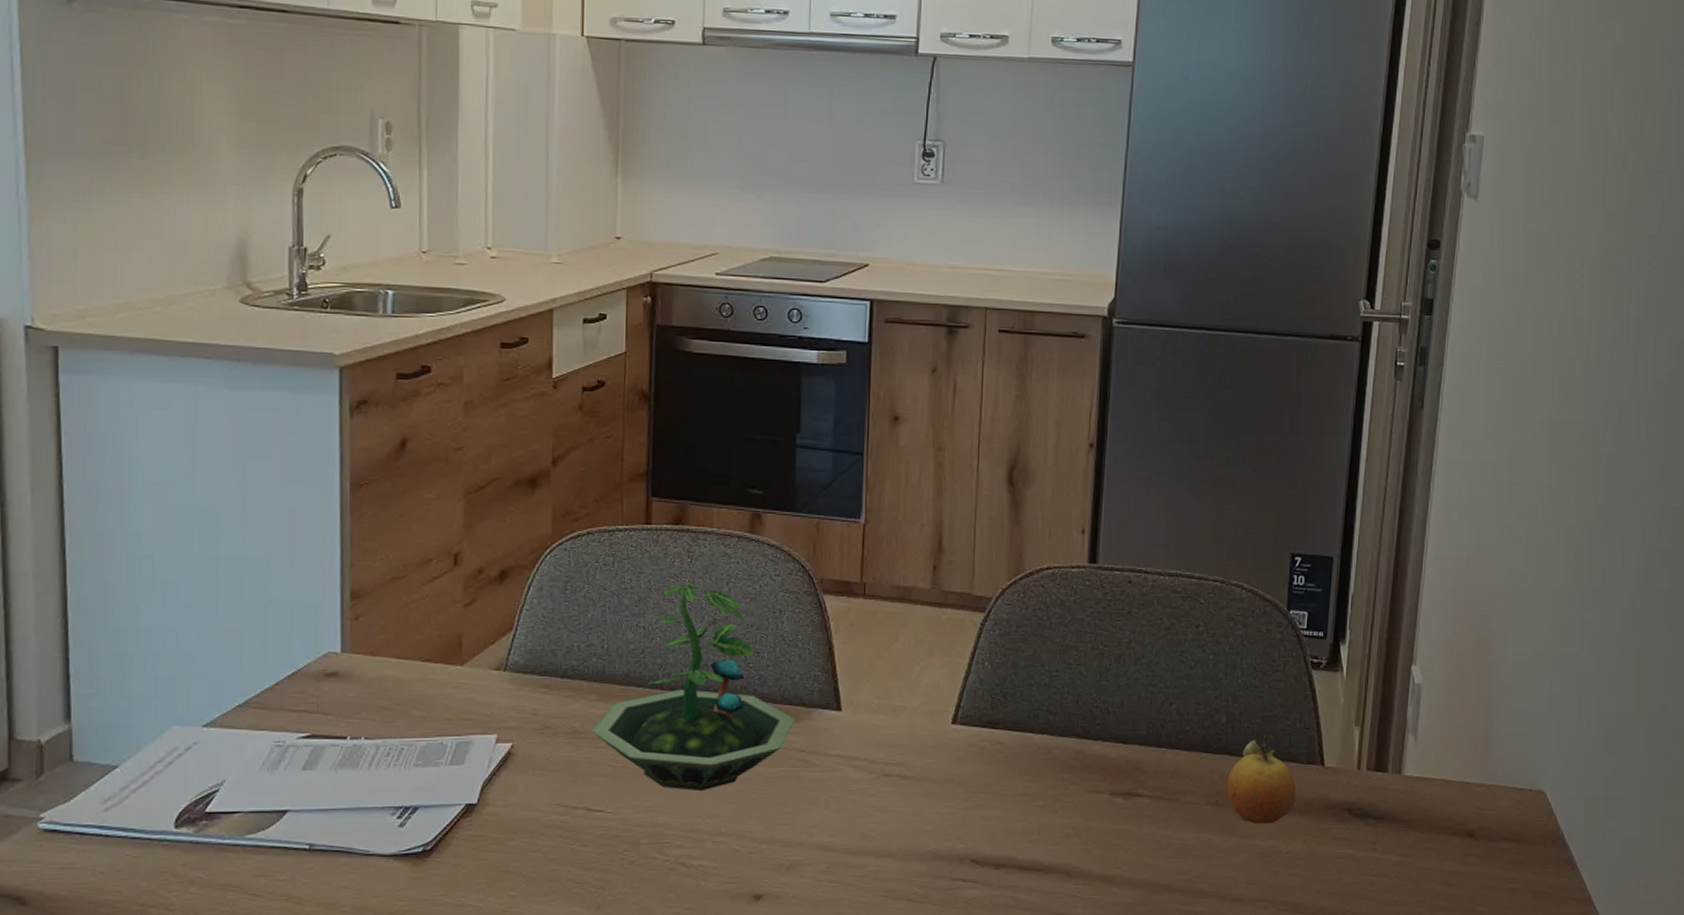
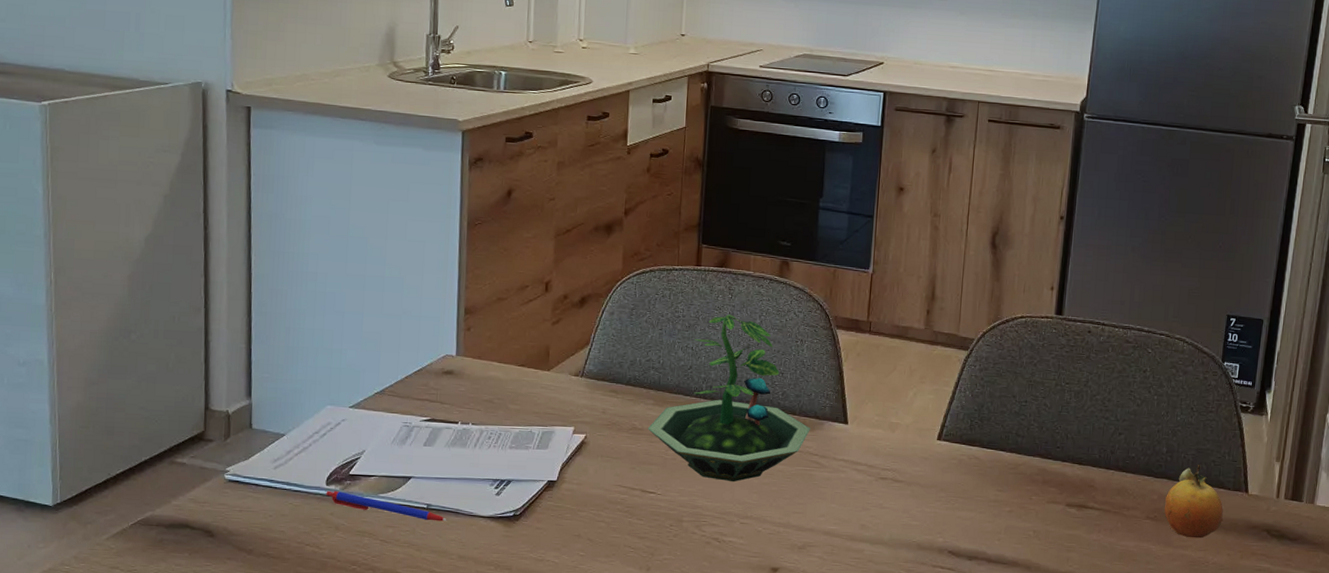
pen: none [175,835,337,865] -> present [326,491,447,522]

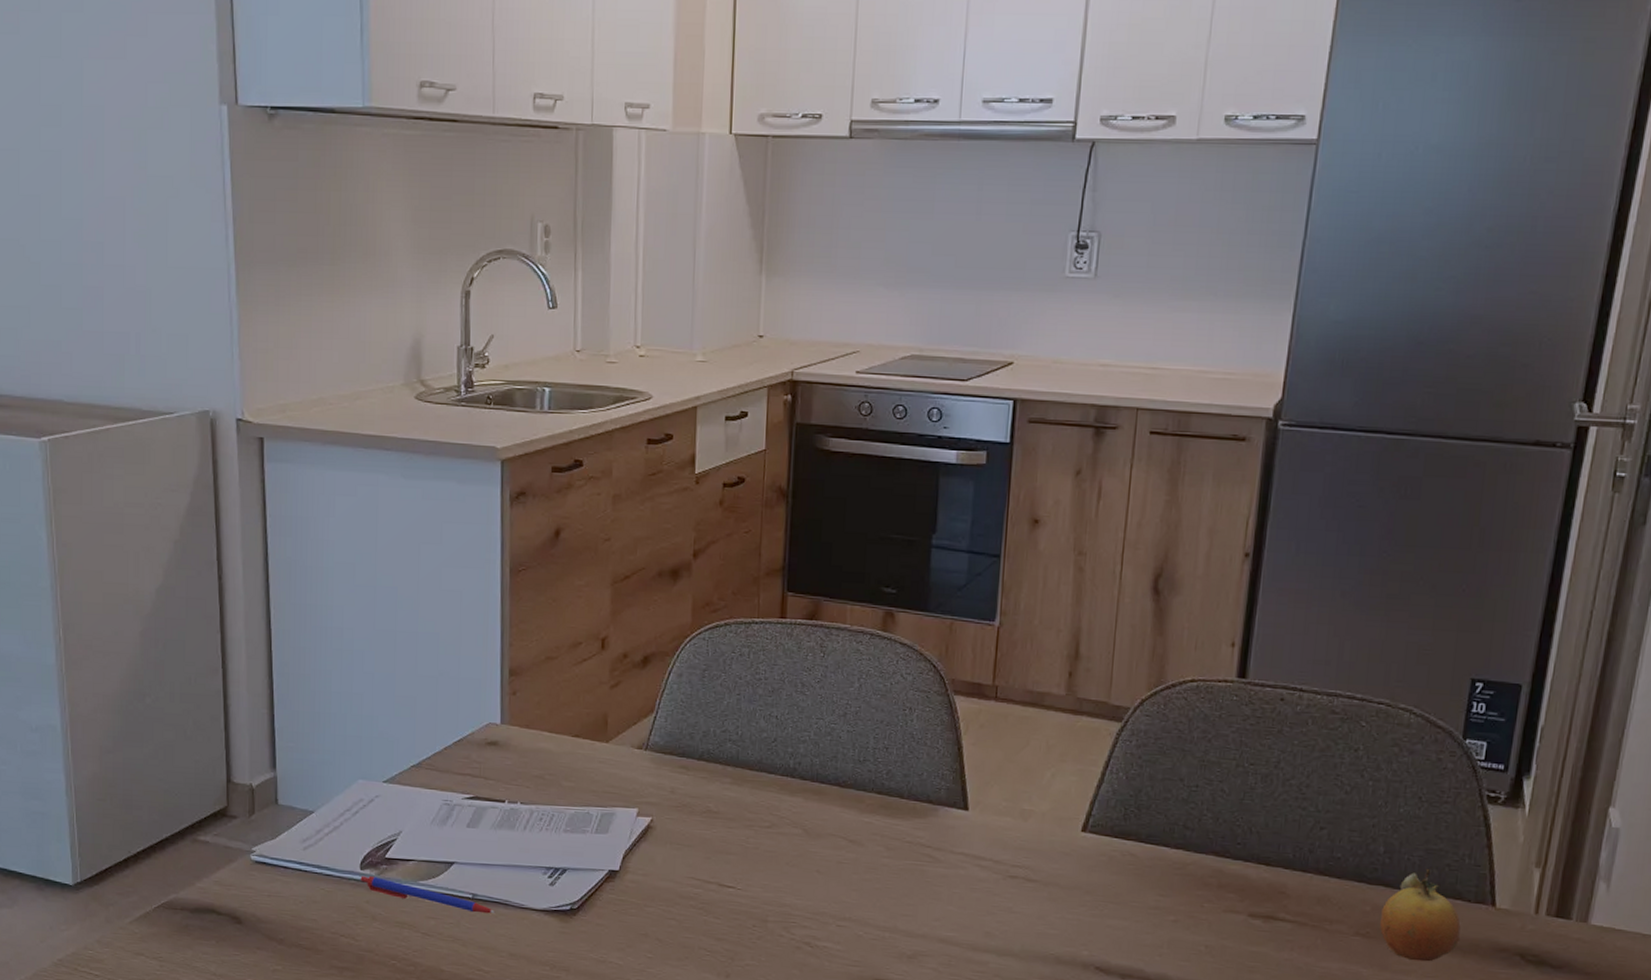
terrarium: present [647,314,811,481] -> none [724,677,923,876]

